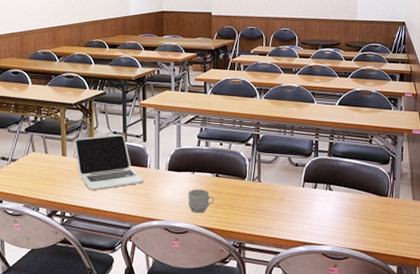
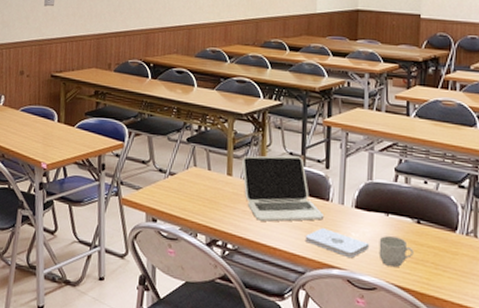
notepad: none [129,190,181,210] -> present [304,228,370,257]

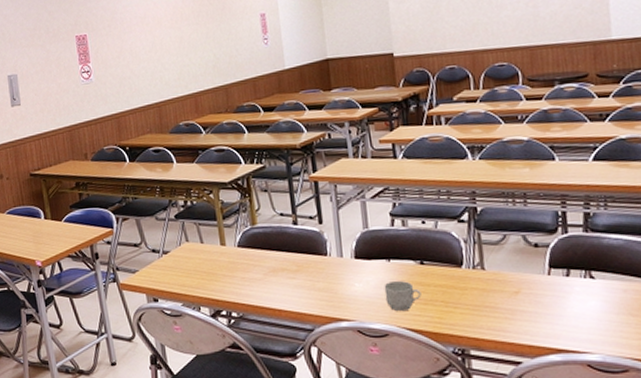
laptop: present [241,155,325,222] -> none [233,216,325,285]
notepad: present [304,228,370,257] -> none [308,283,376,308]

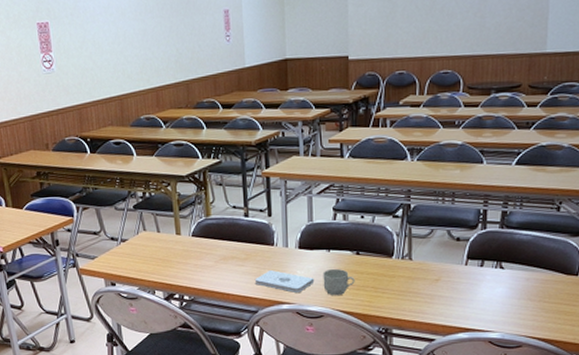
notepad: none [308,283,376,308] -> present [254,270,315,292]

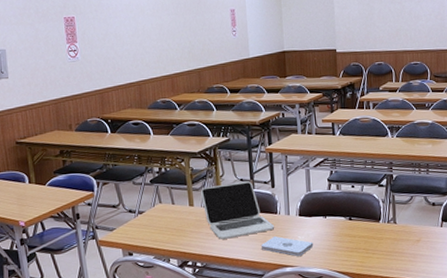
laptop: none [188,209,271,272] -> present [200,181,275,239]
mug: present [323,269,355,296] -> none [320,233,349,258]

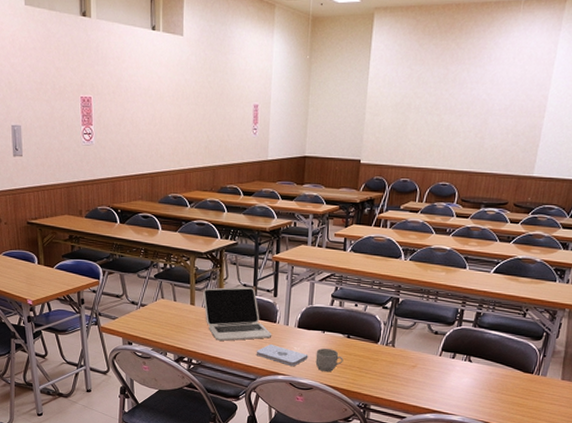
mug: none [320,233,349,258] -> present [315,348,343,373]

